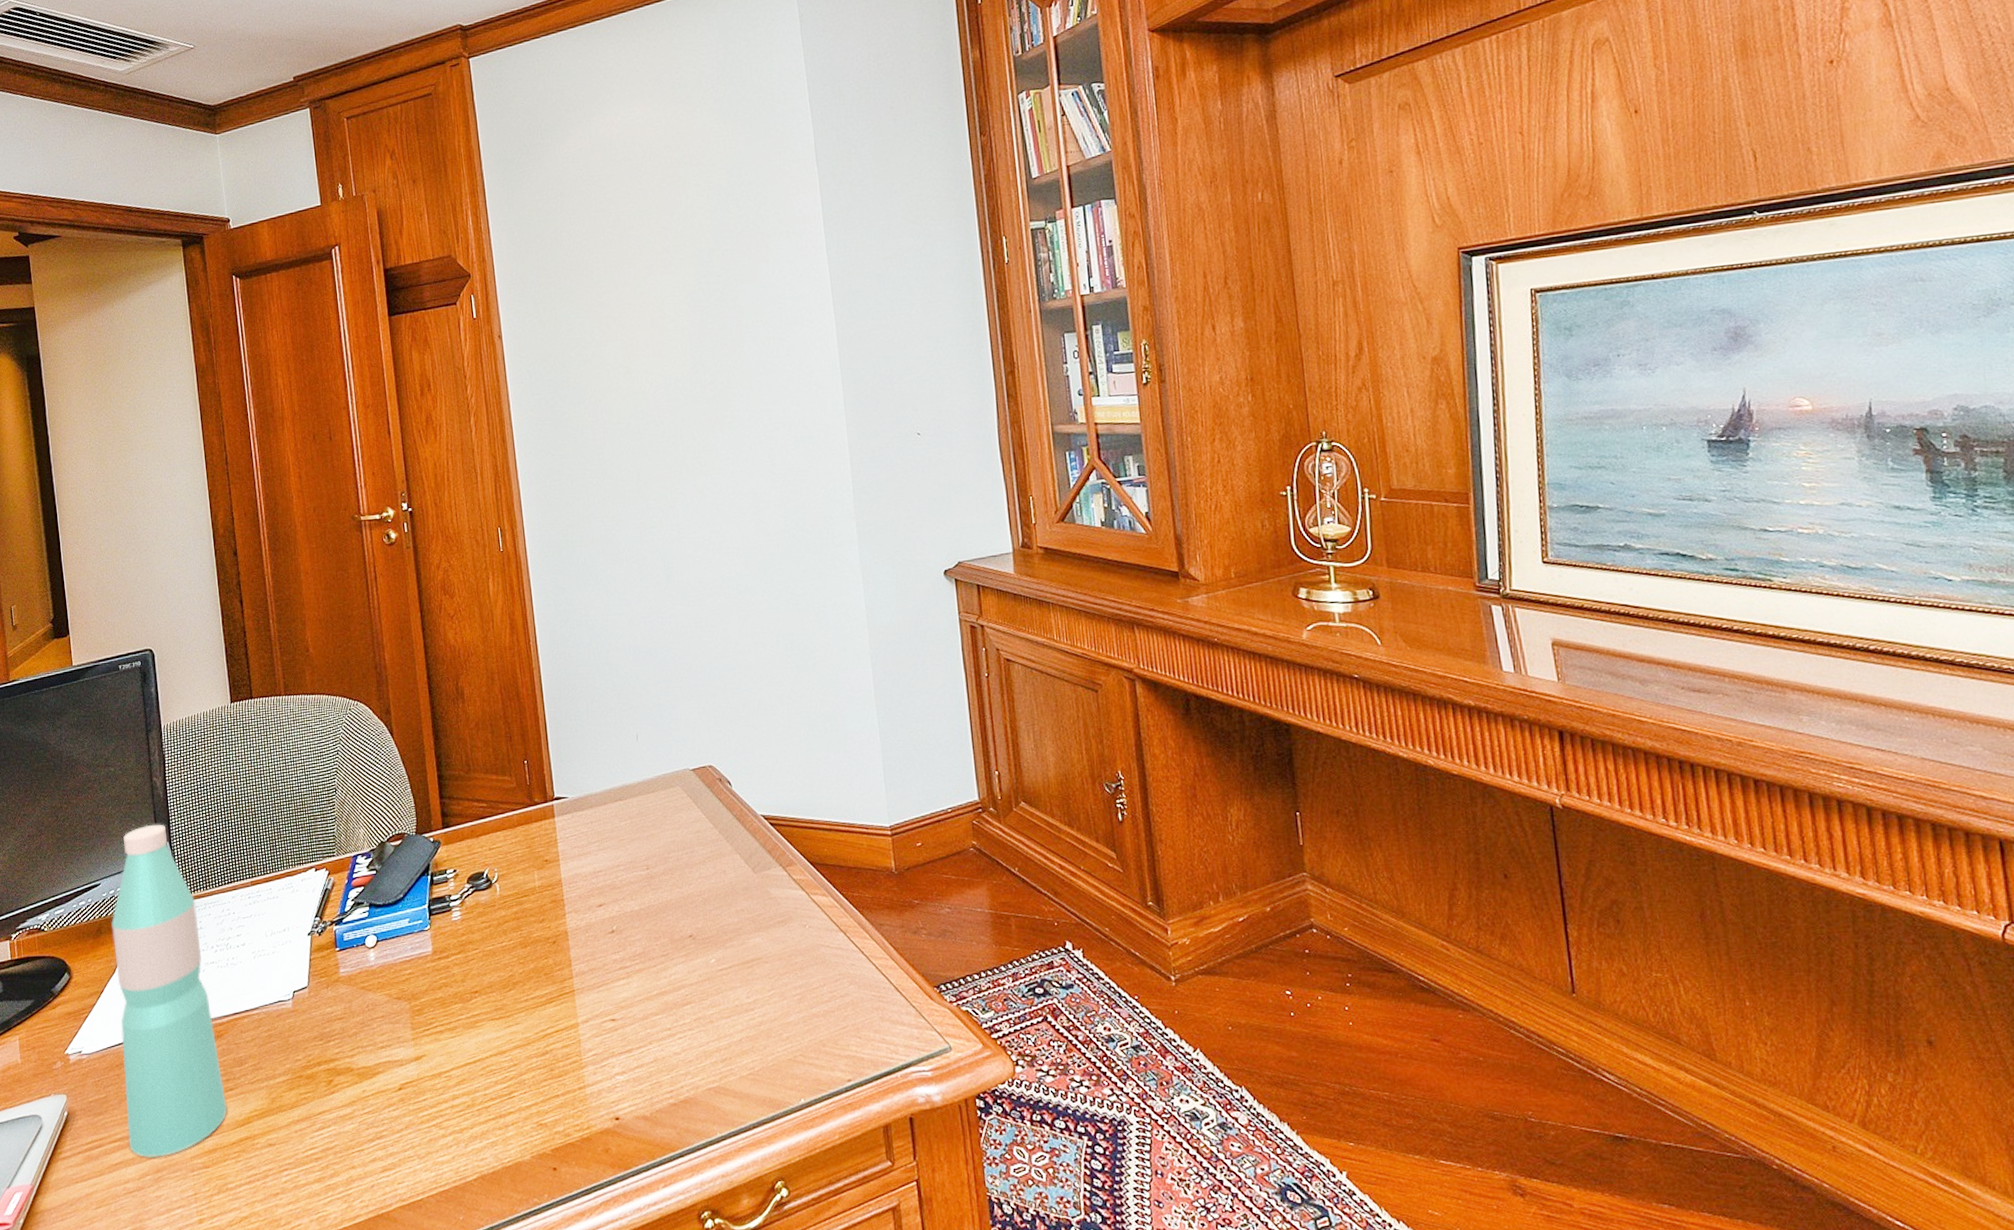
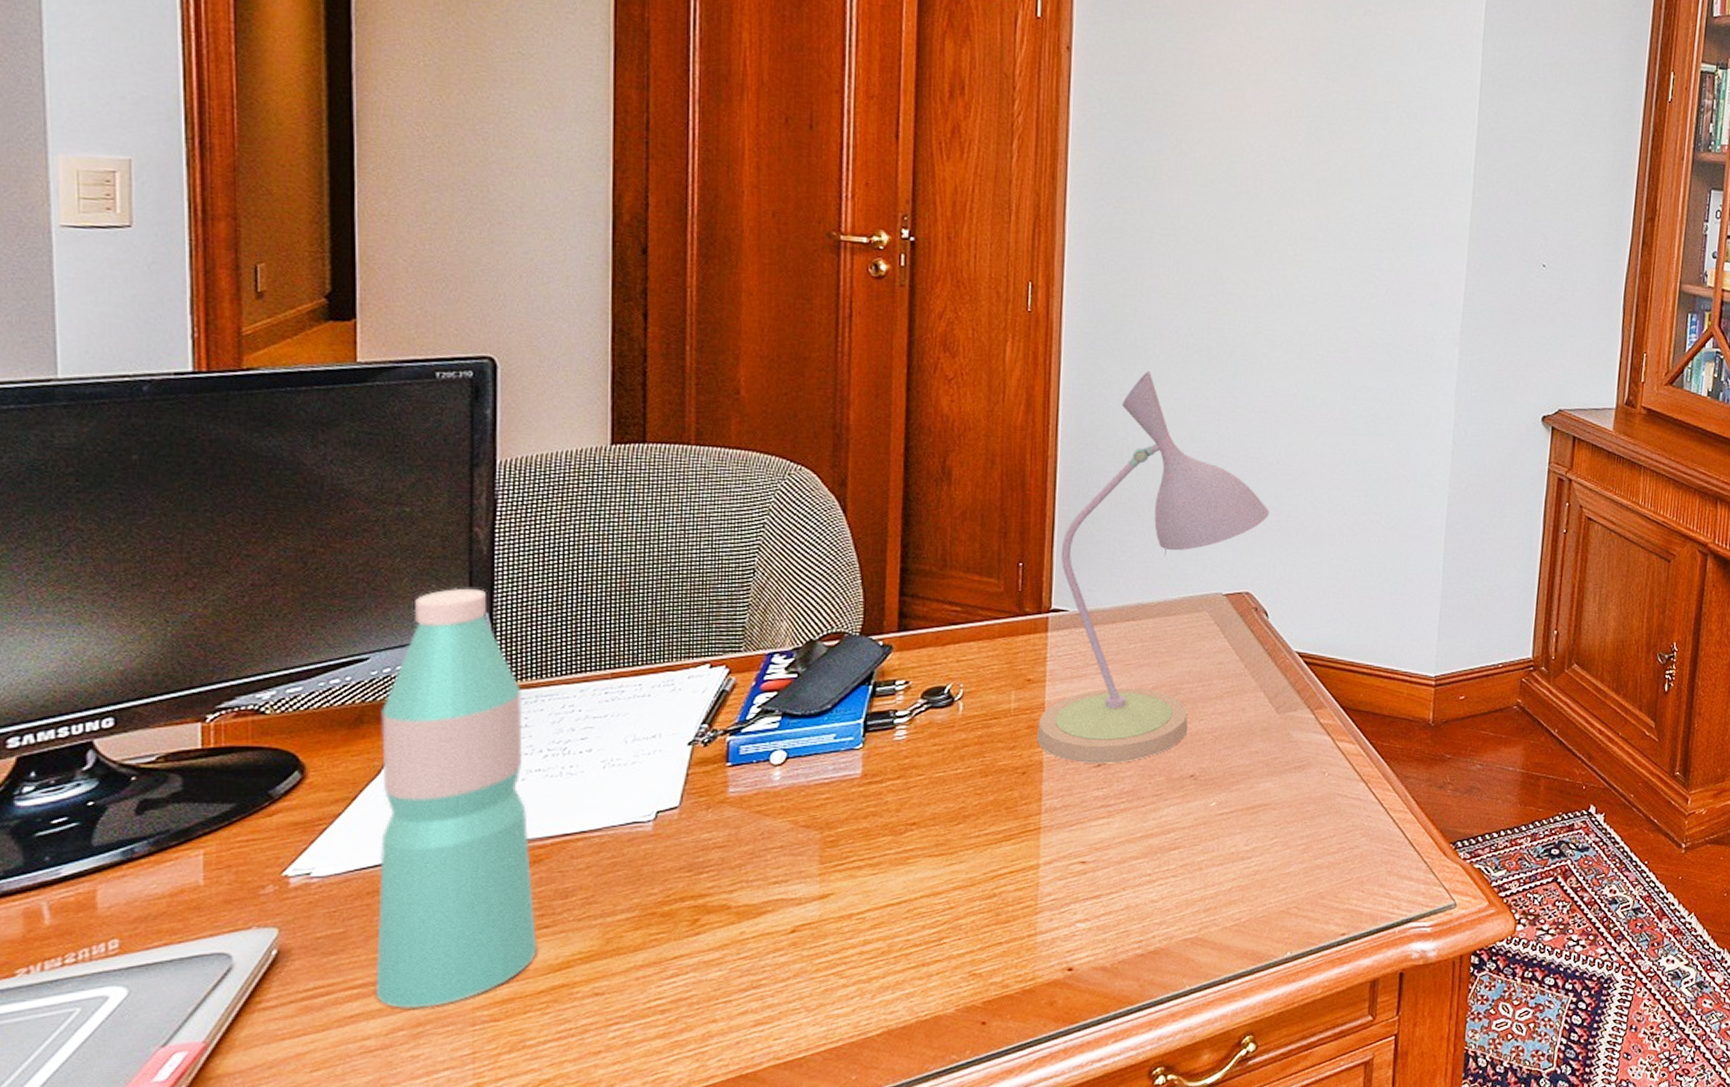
desk lamp: none [554,585,717,930] -> present [1037,371,1269,764]

